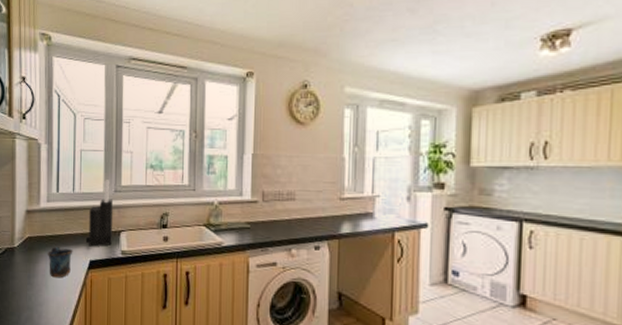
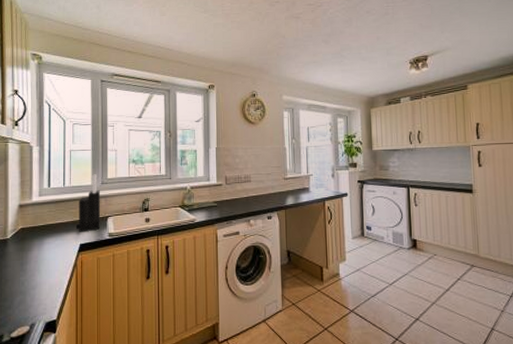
mug: present [48,247,73,278] -> none [40,235,64,263]

